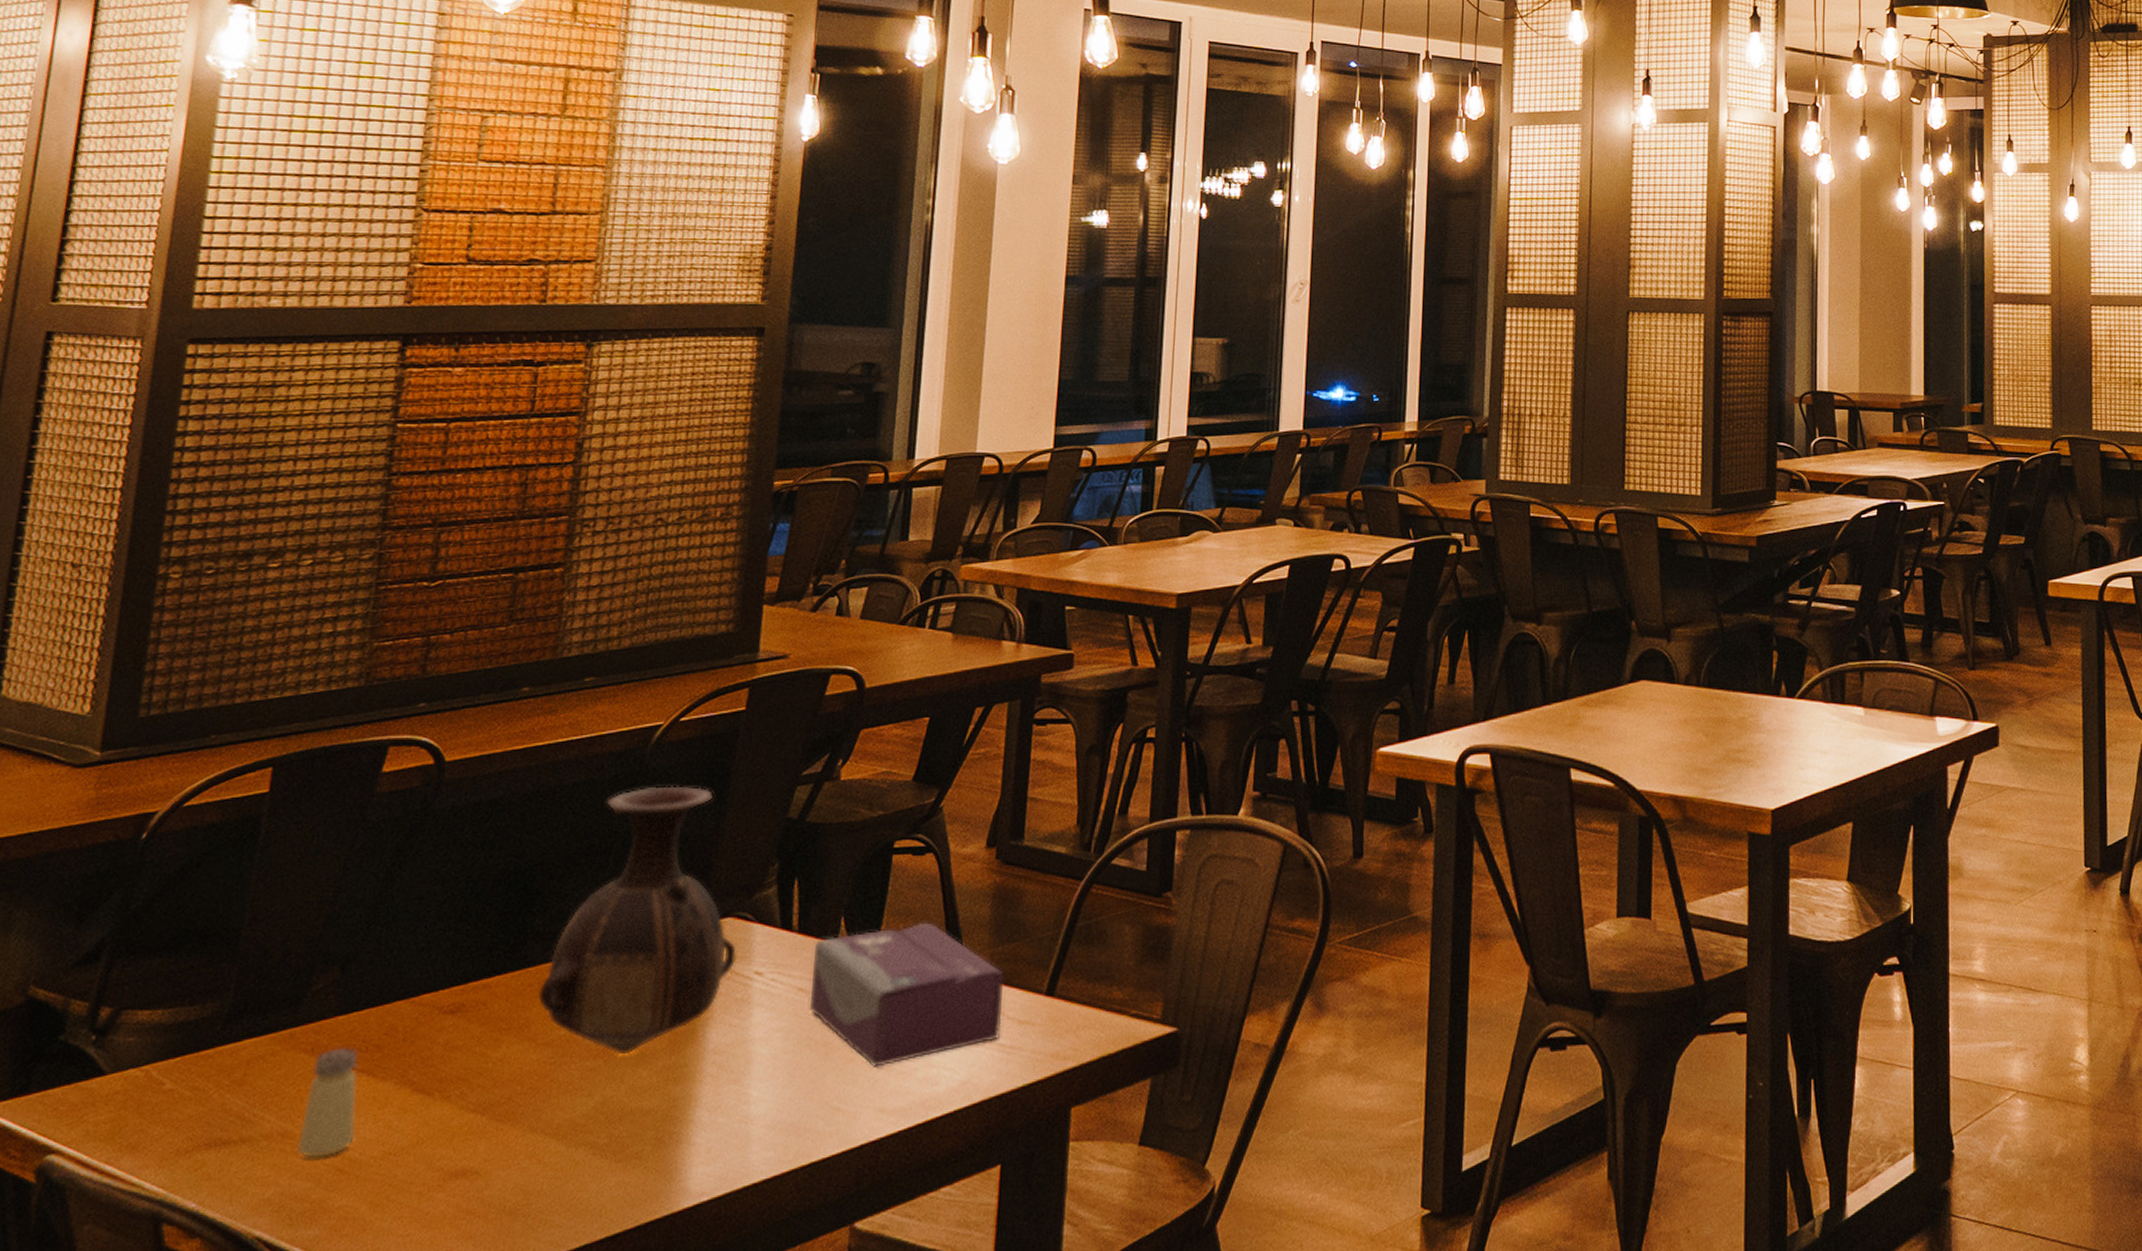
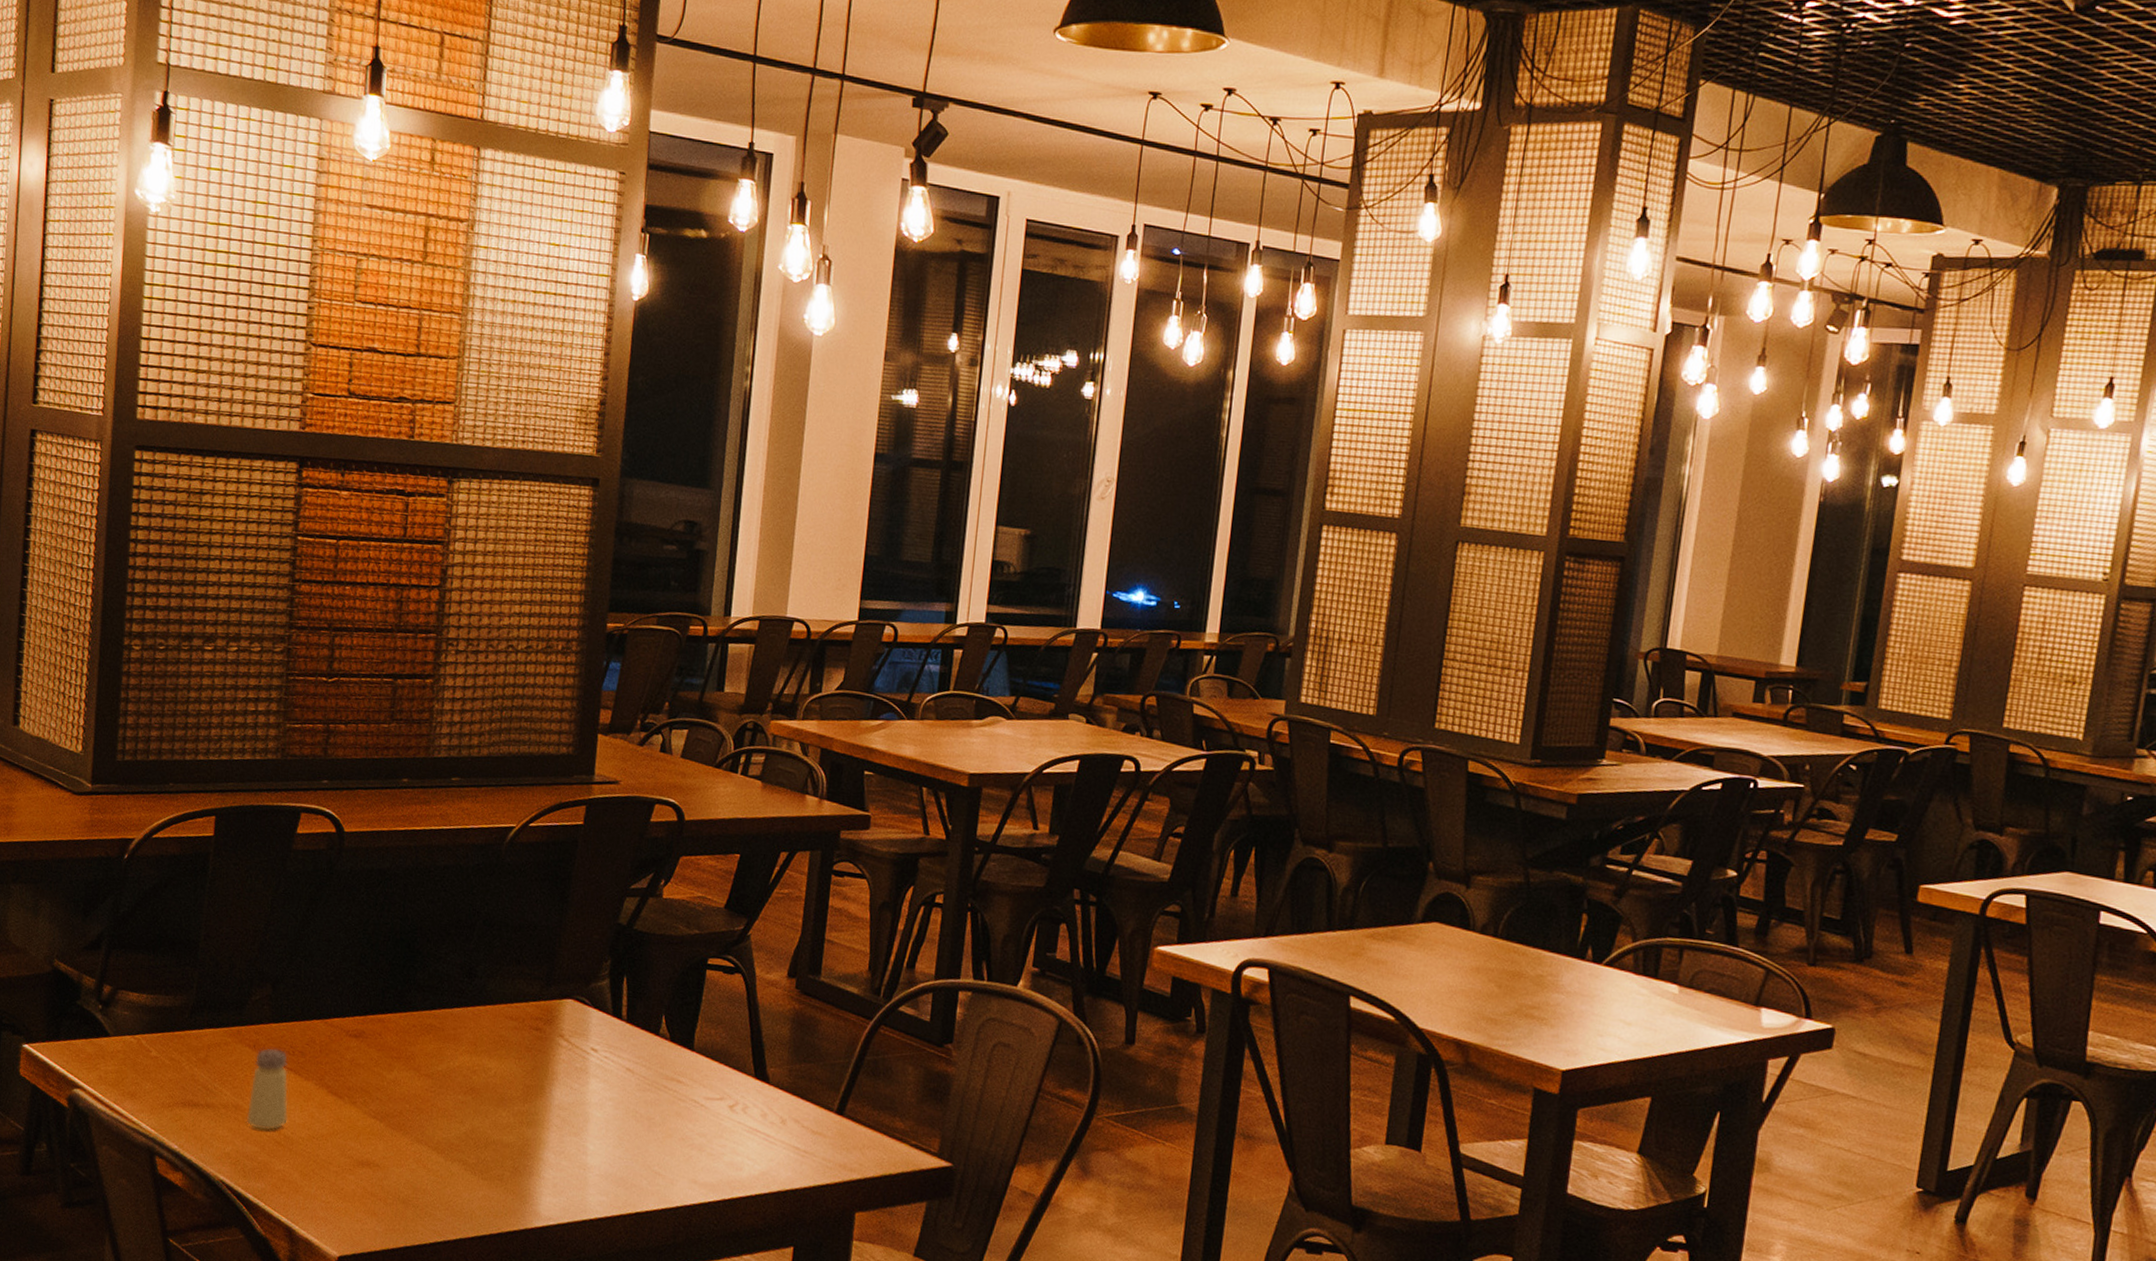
vase: present [537,786,736,1055] -> none [420,878,576,1096]
tissue box: present [809,922,1005,1067] -> none [635,1030,801,1147]

